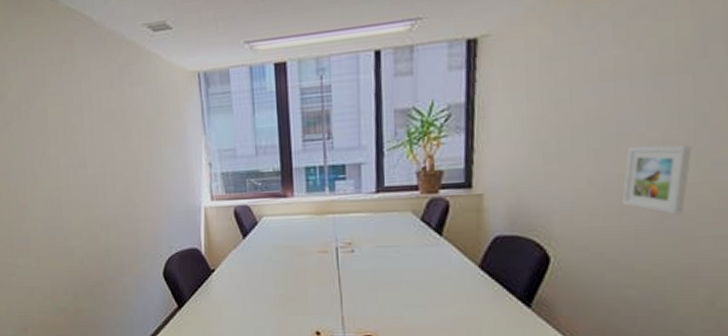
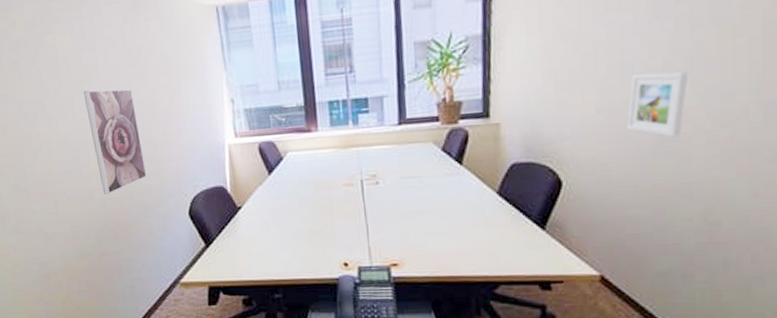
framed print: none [69,150,125,252] -> present [83,89,147,194]

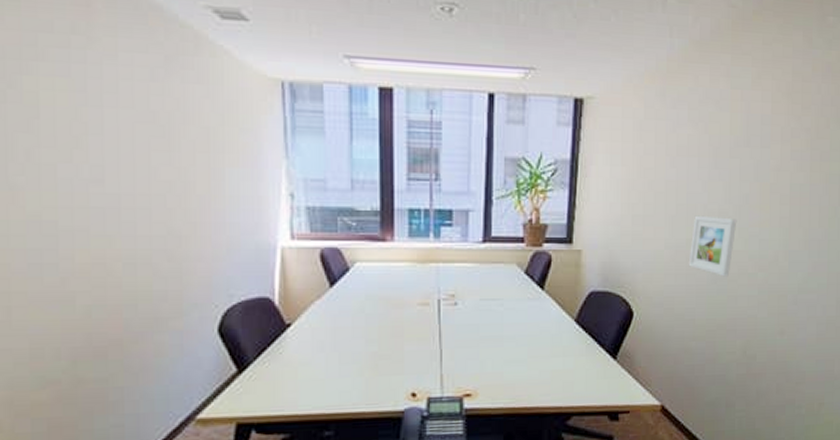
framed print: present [83,89,147,194] -> none [75,158,162,299]

